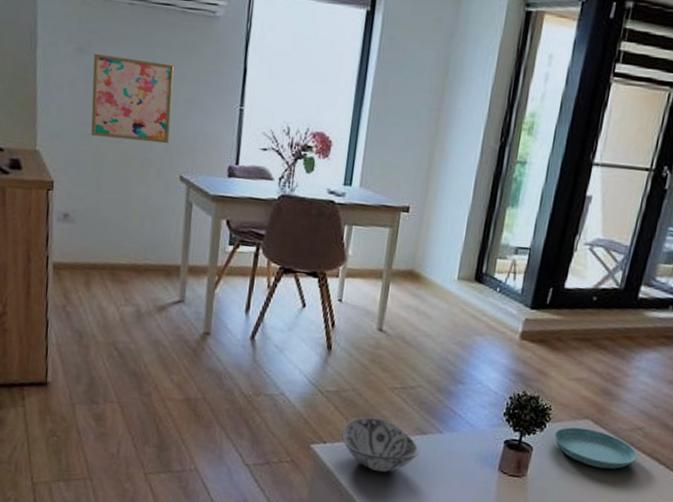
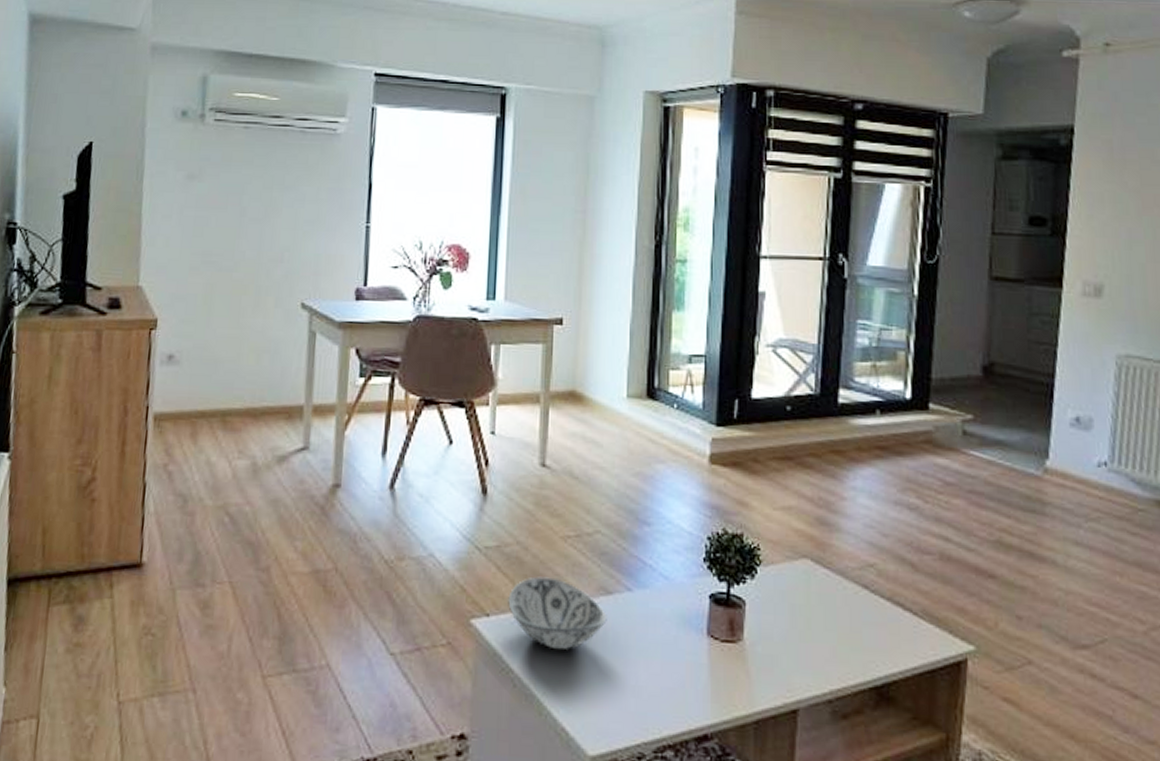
wall art: present [90,53,174,144] -> none [200,179,293,269]
saucer: present [554,427,637,469] -> none [769,570,874,623]

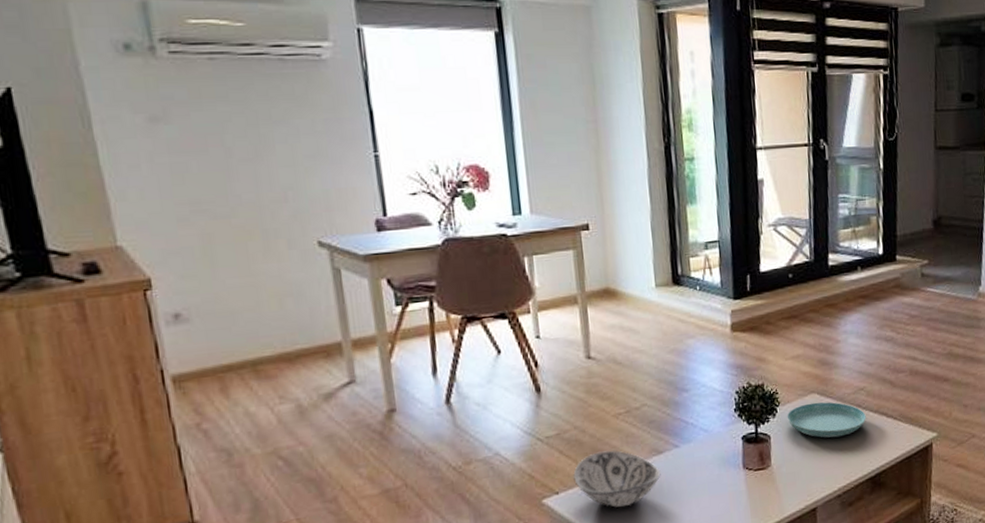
saucer: none [769,570,874,623] -> present [787,401,866,438]

